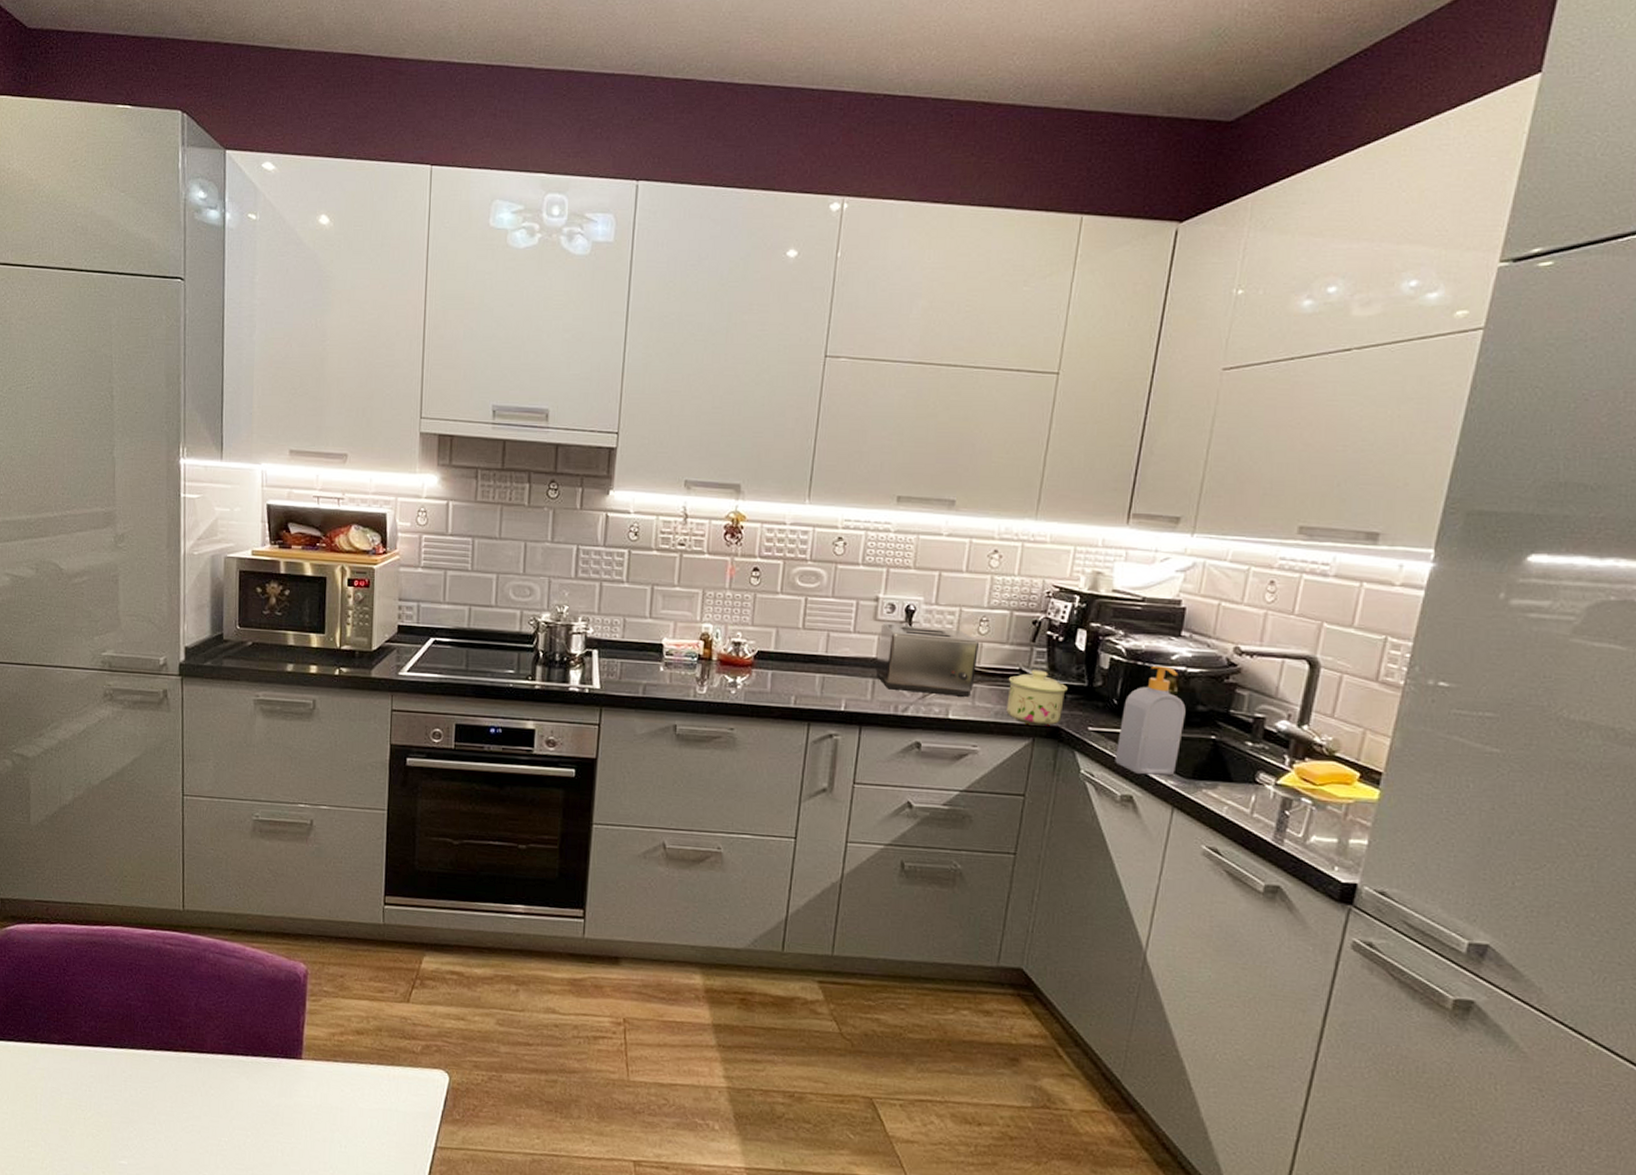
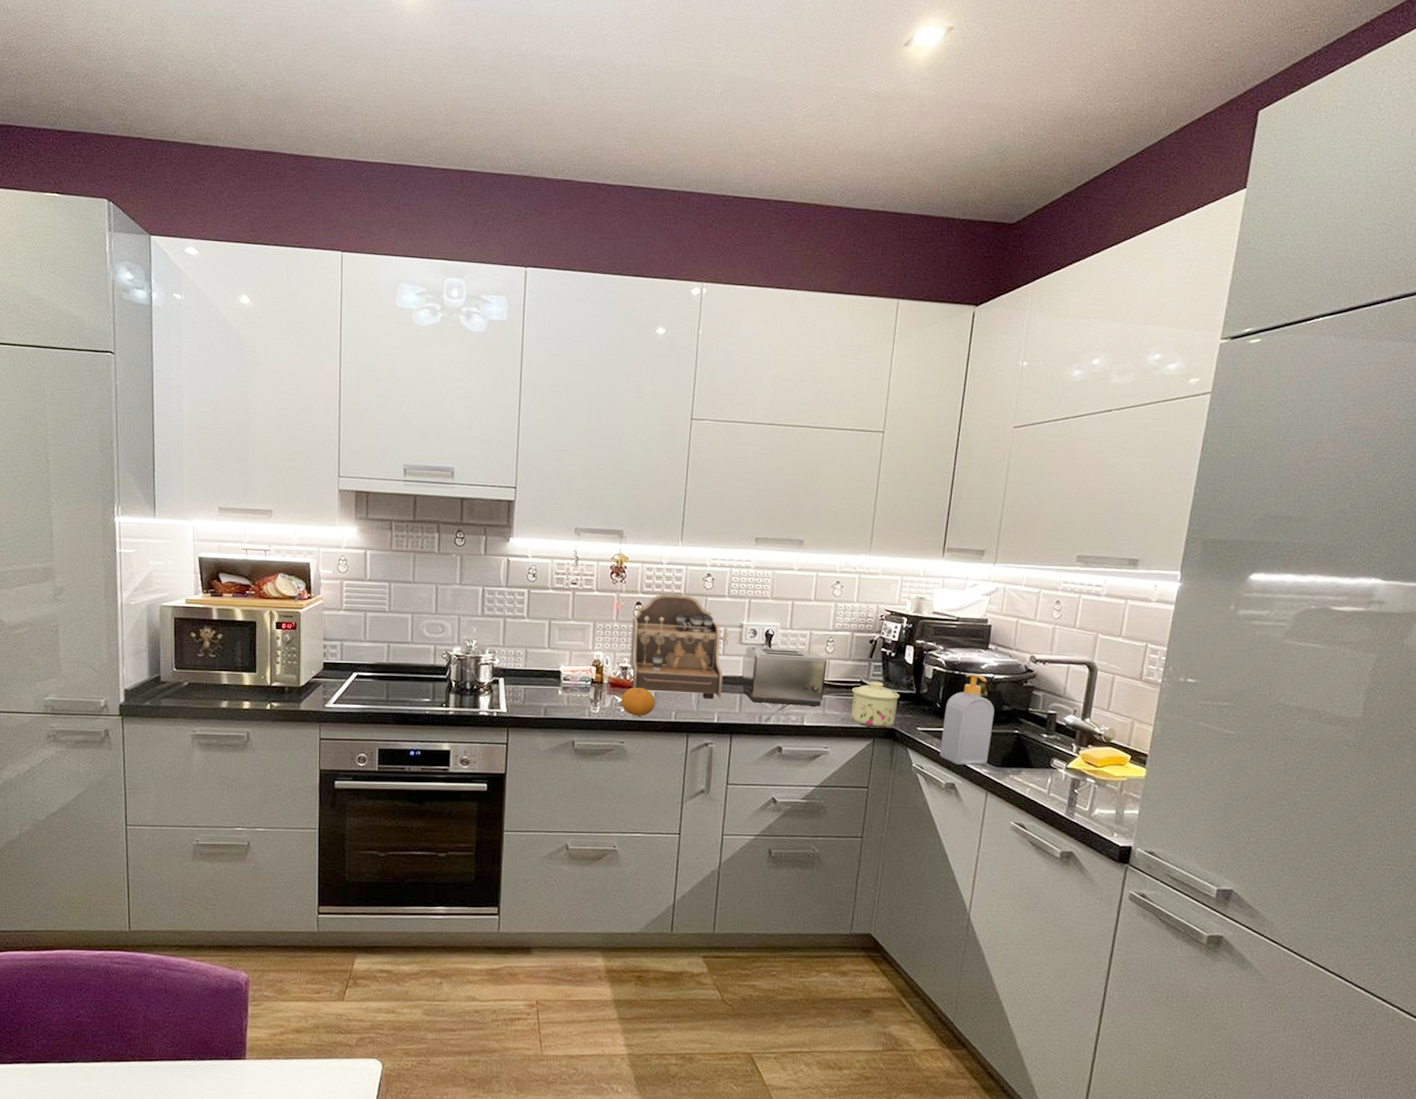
fruit: none [732,666,772,700] -> present [621,688,655,716]
spice rack: none [742,560,862,683] -> present [629,595,729,698]

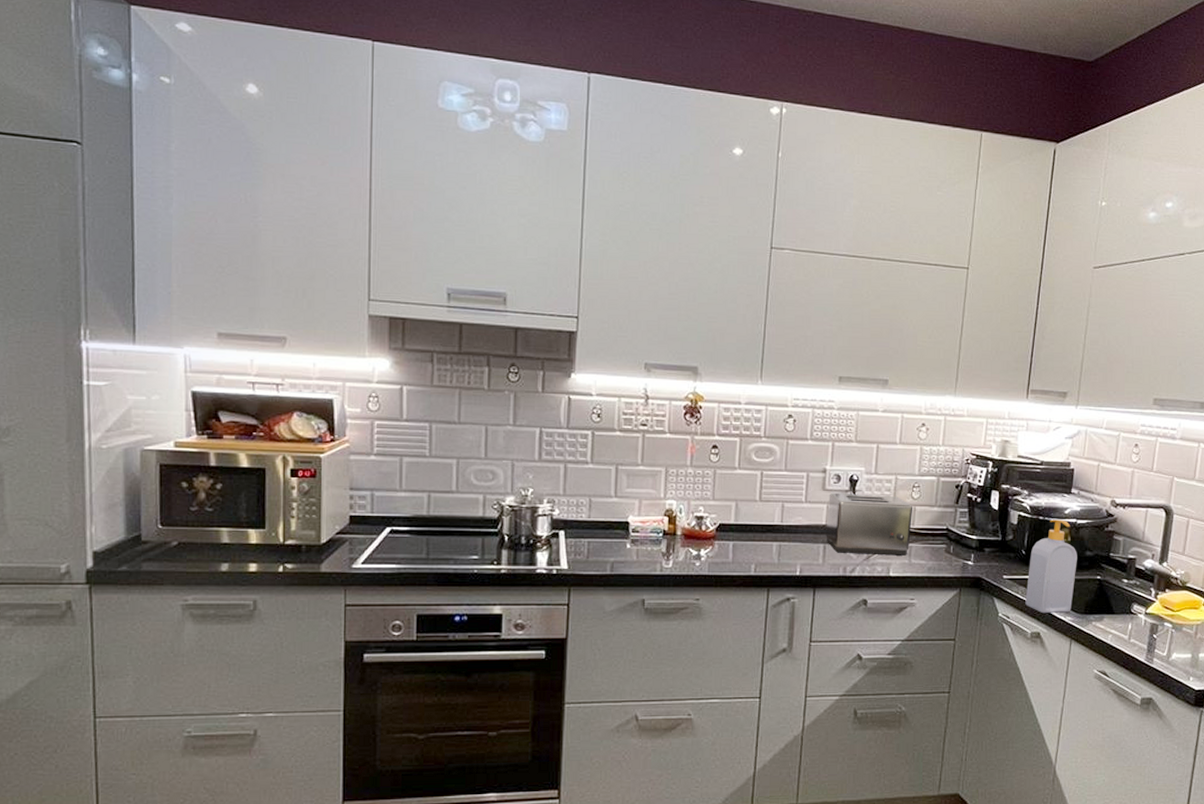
fruit: present [621,688,655,716] -> none [696,539,734,570]
spice rack: present [629,595,729,698] -> none [704,437,812,549]
sugar bowl: present [851,681,900,728] -> none [937,528,986,577]

